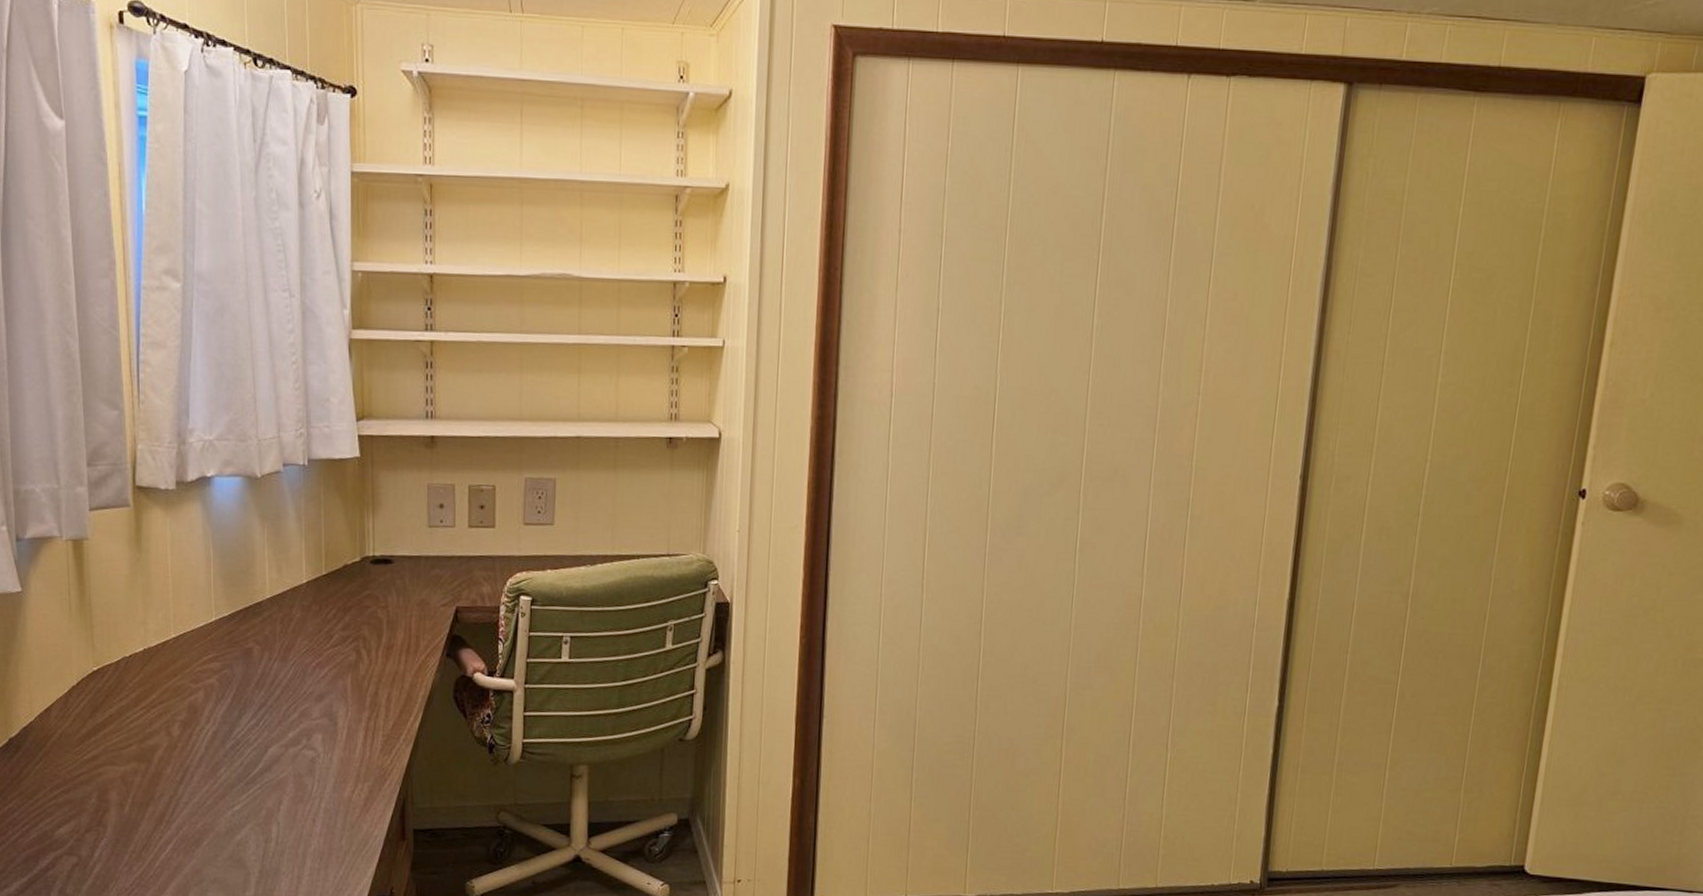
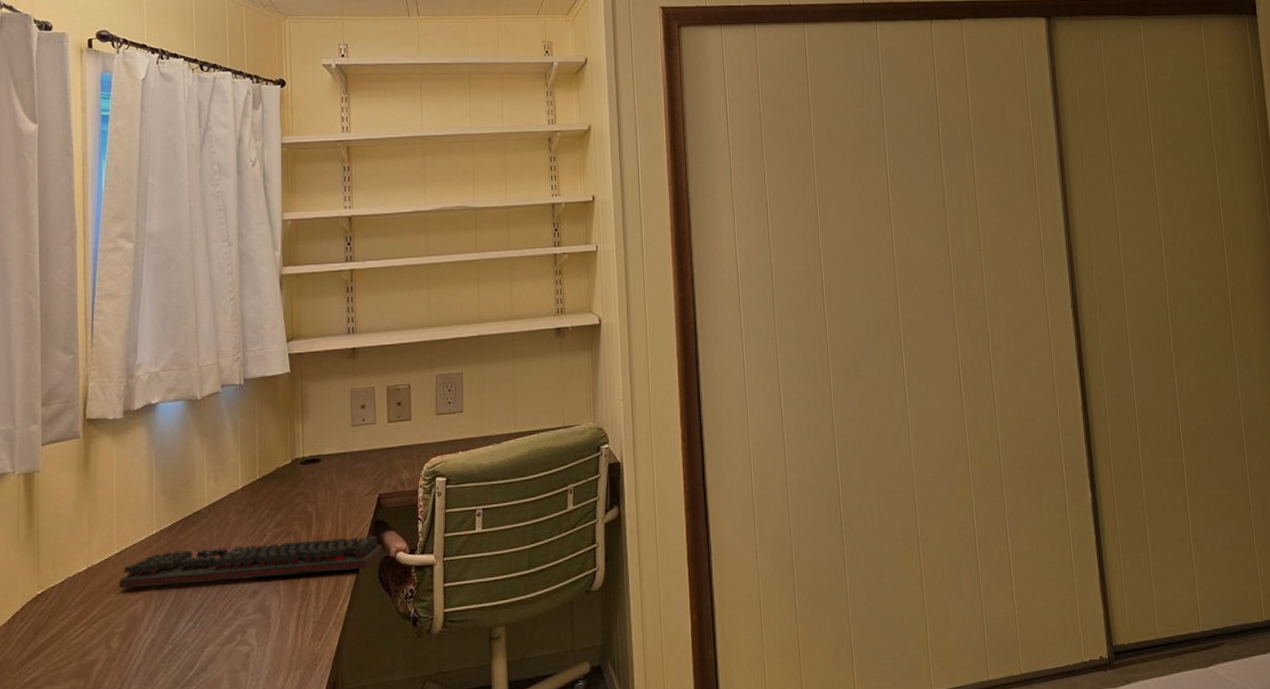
keyboard: none [178,642,458,686] -> present [119,535,382,589]

